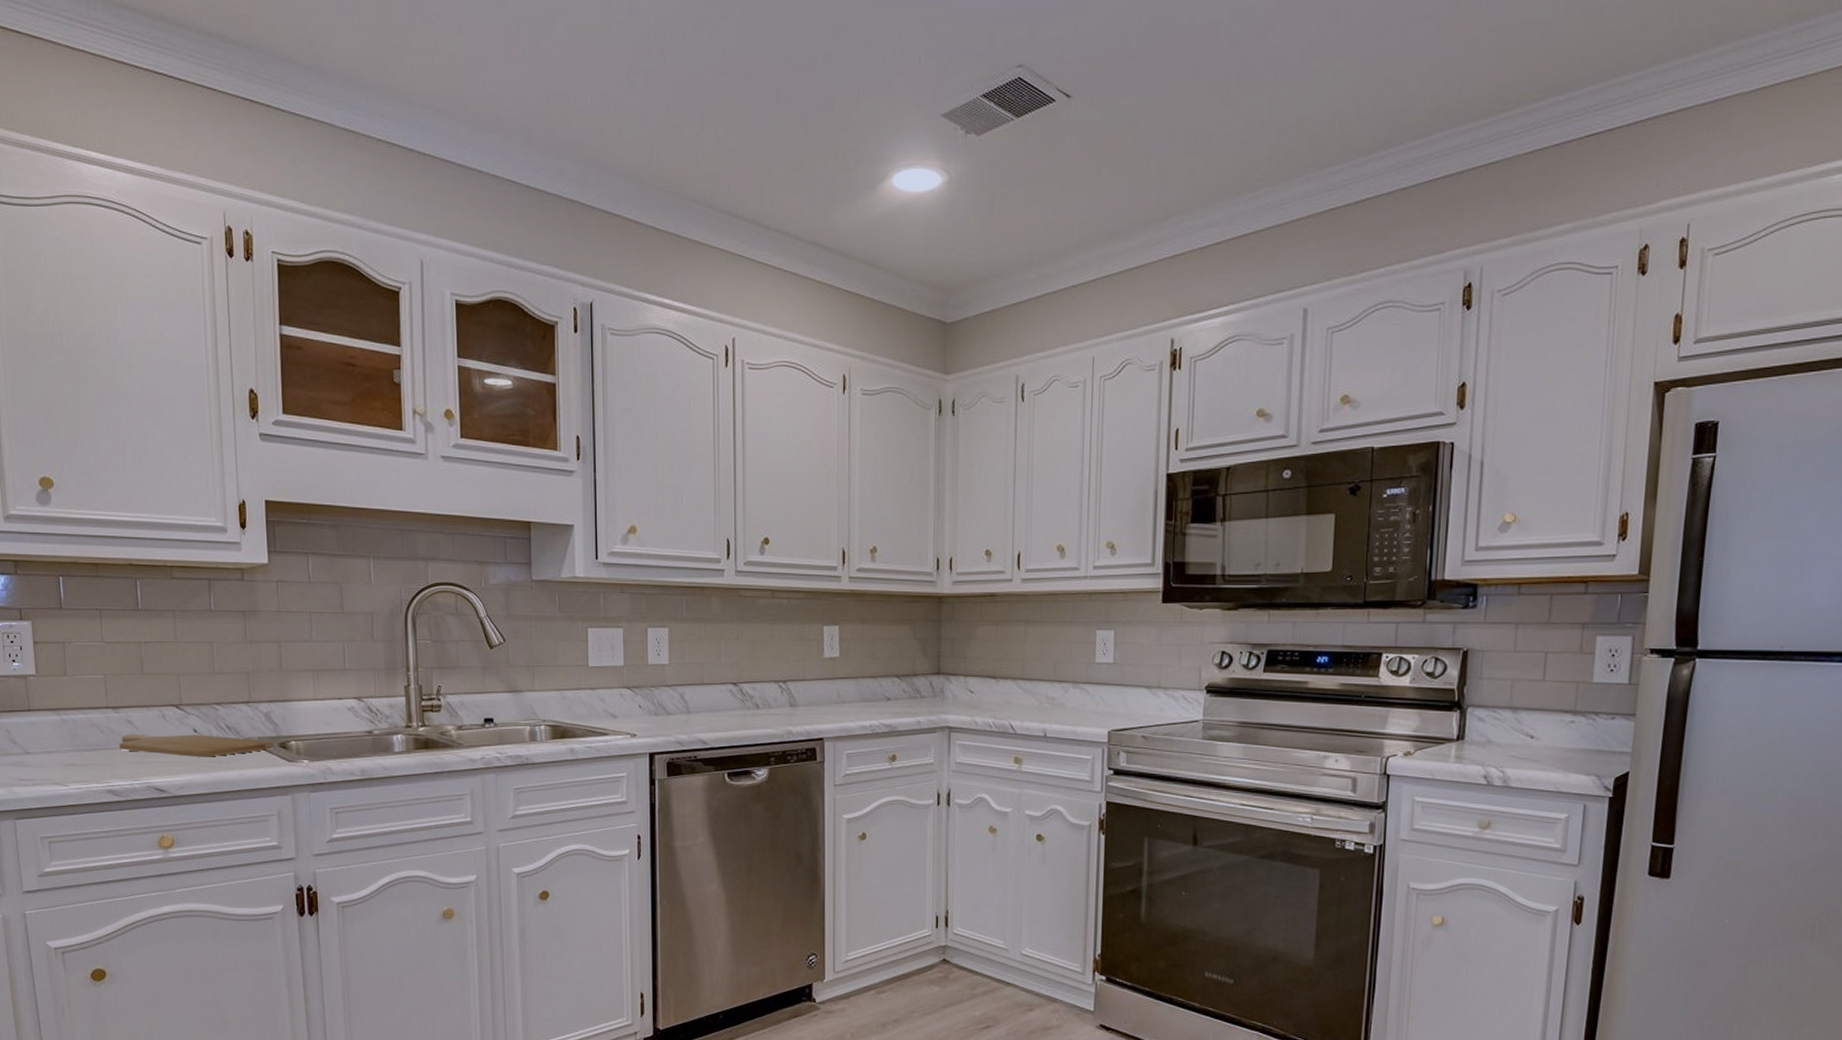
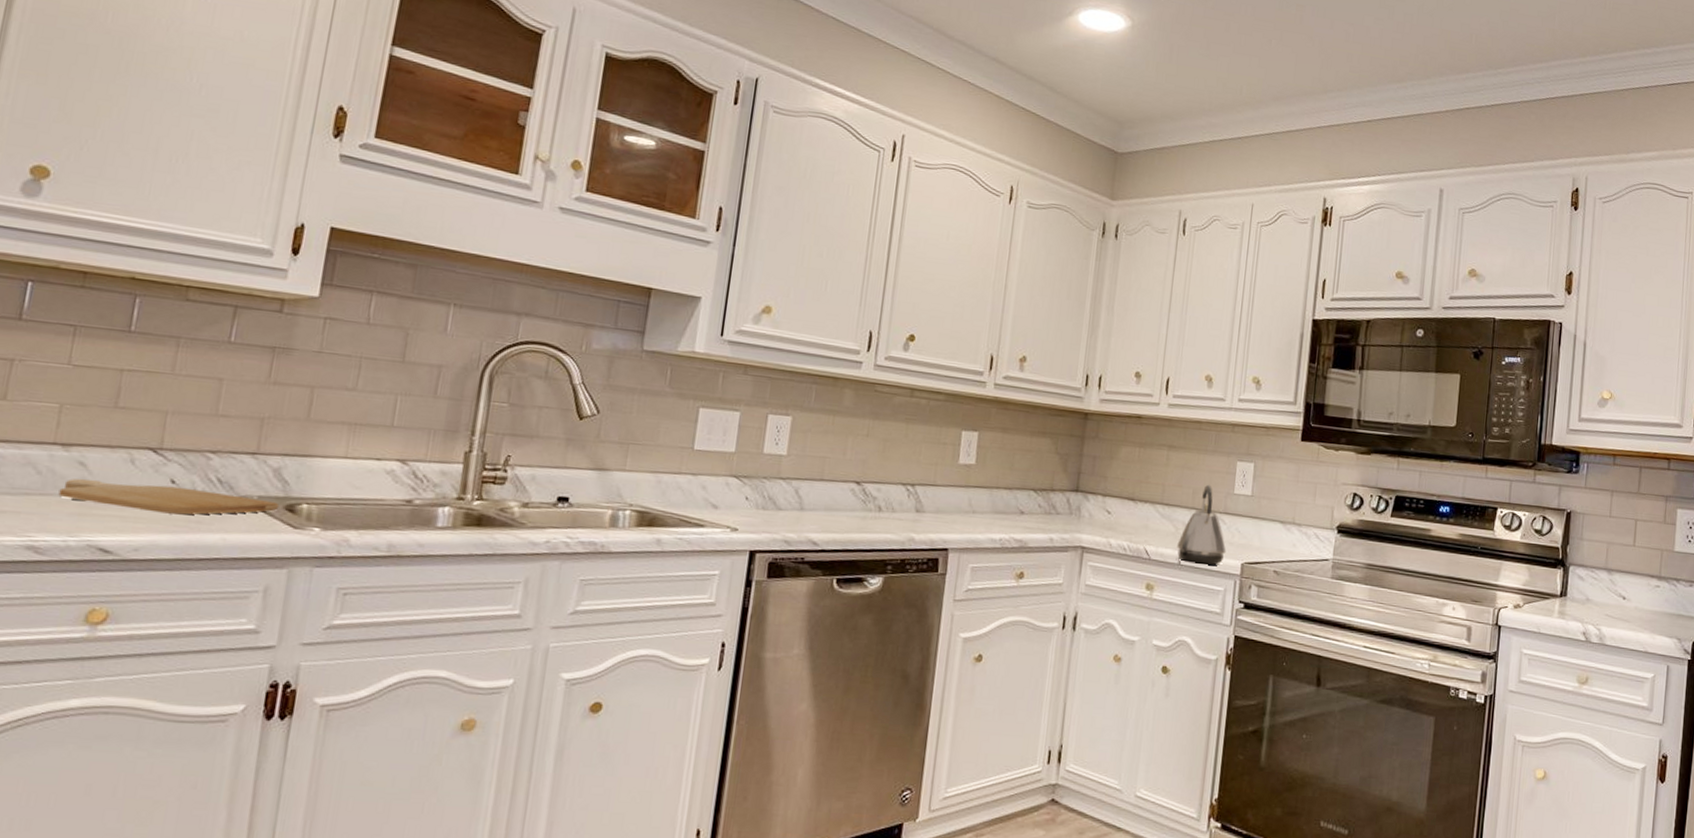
kettle: none [1042,656,1092,736] -> present [1177,484,1227,566]

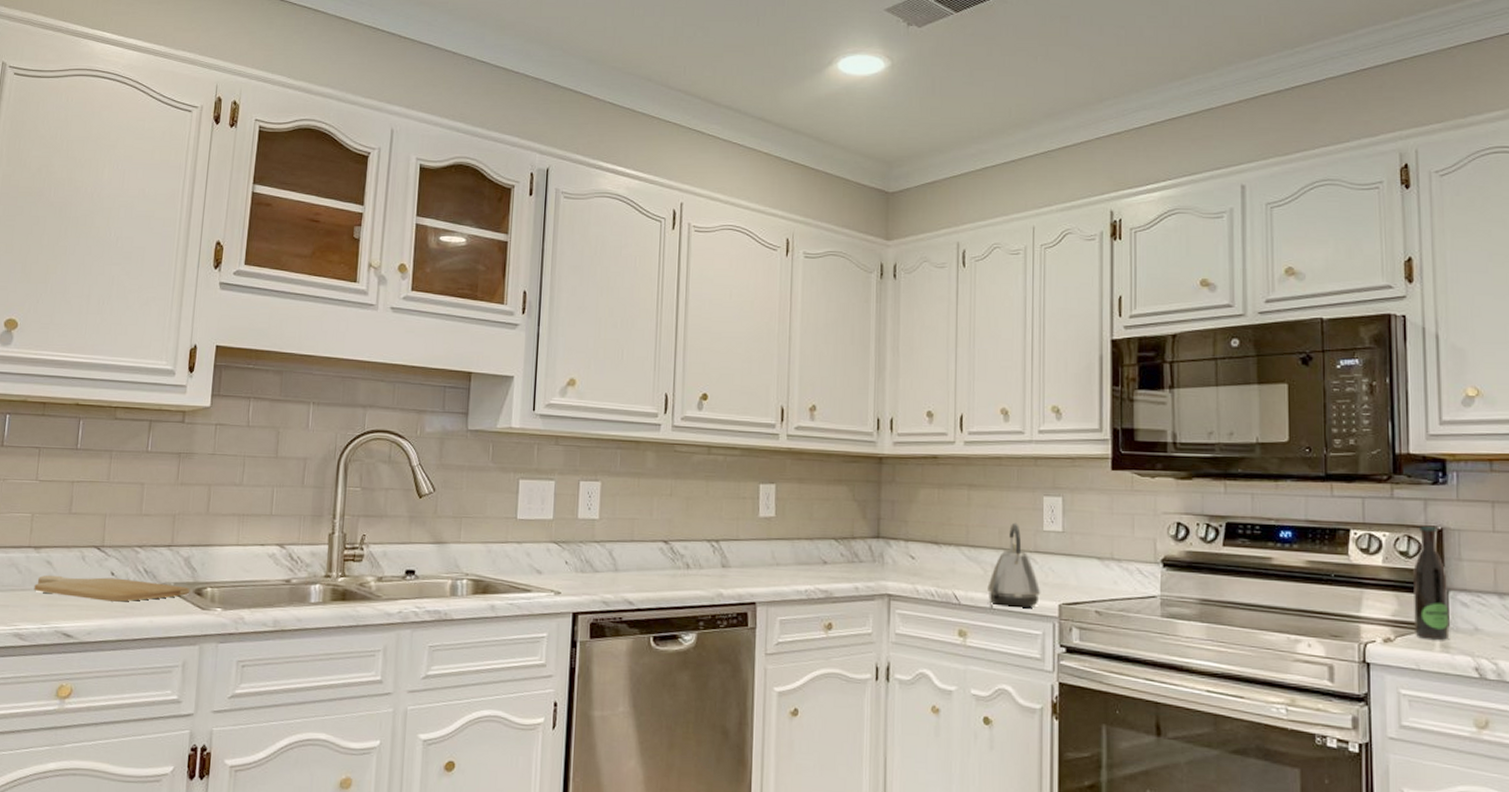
bottle: none [1539,508,1570,609] -> present [1413,525,1448,641]

